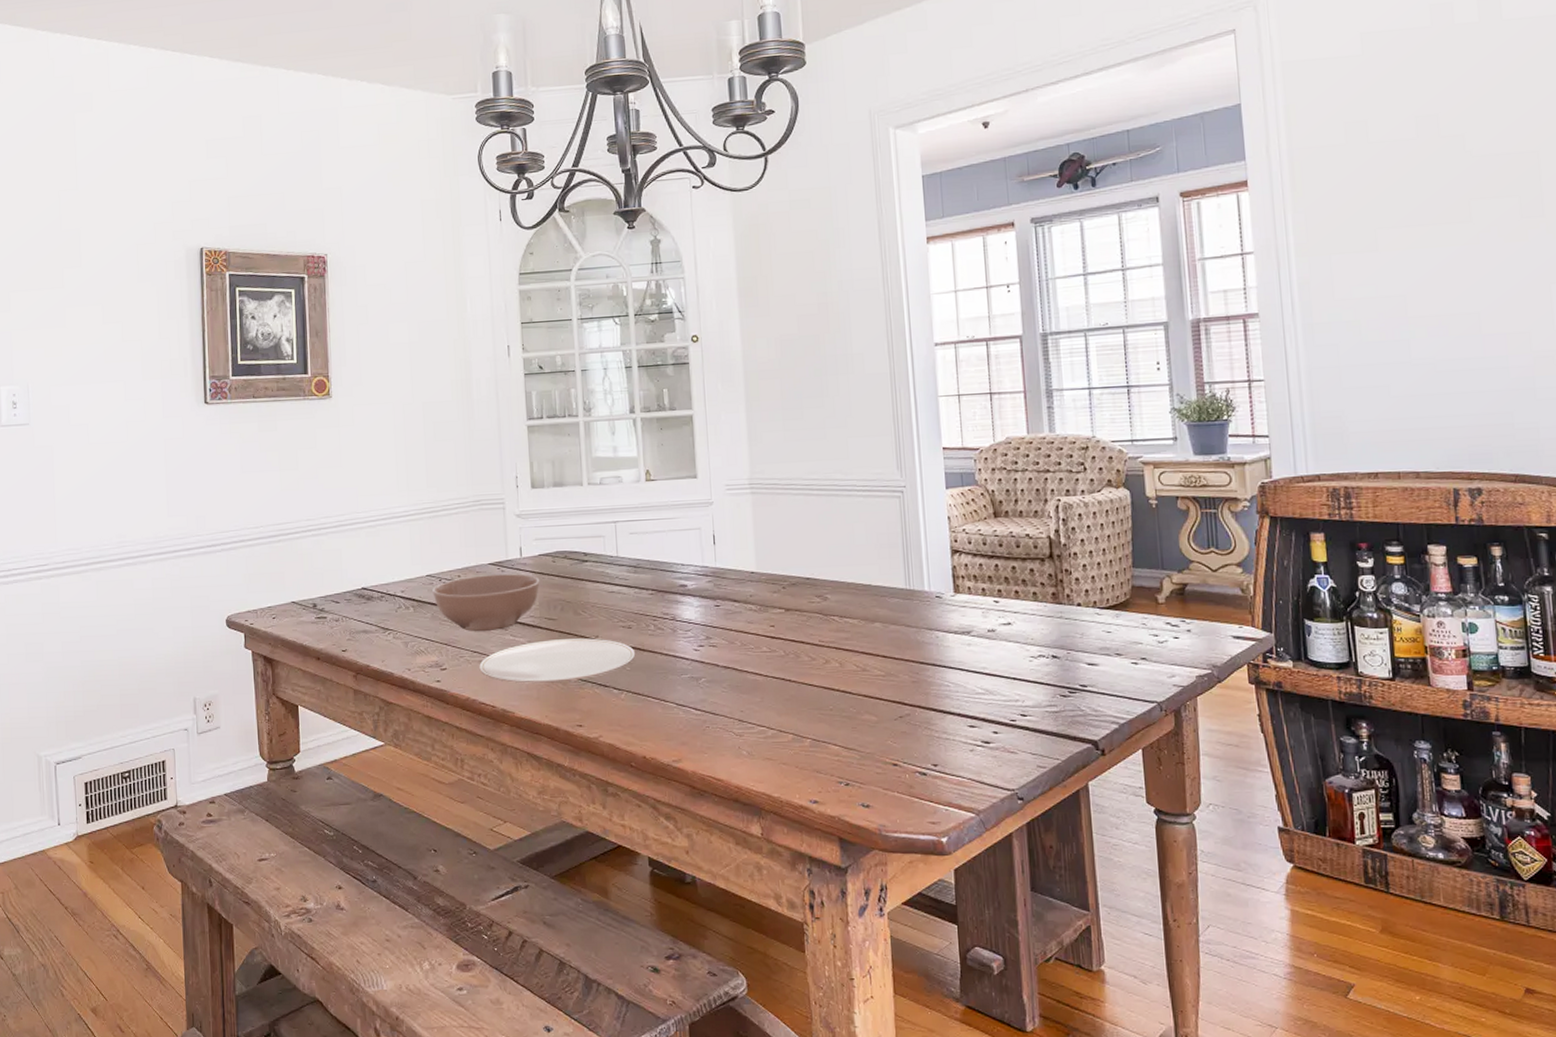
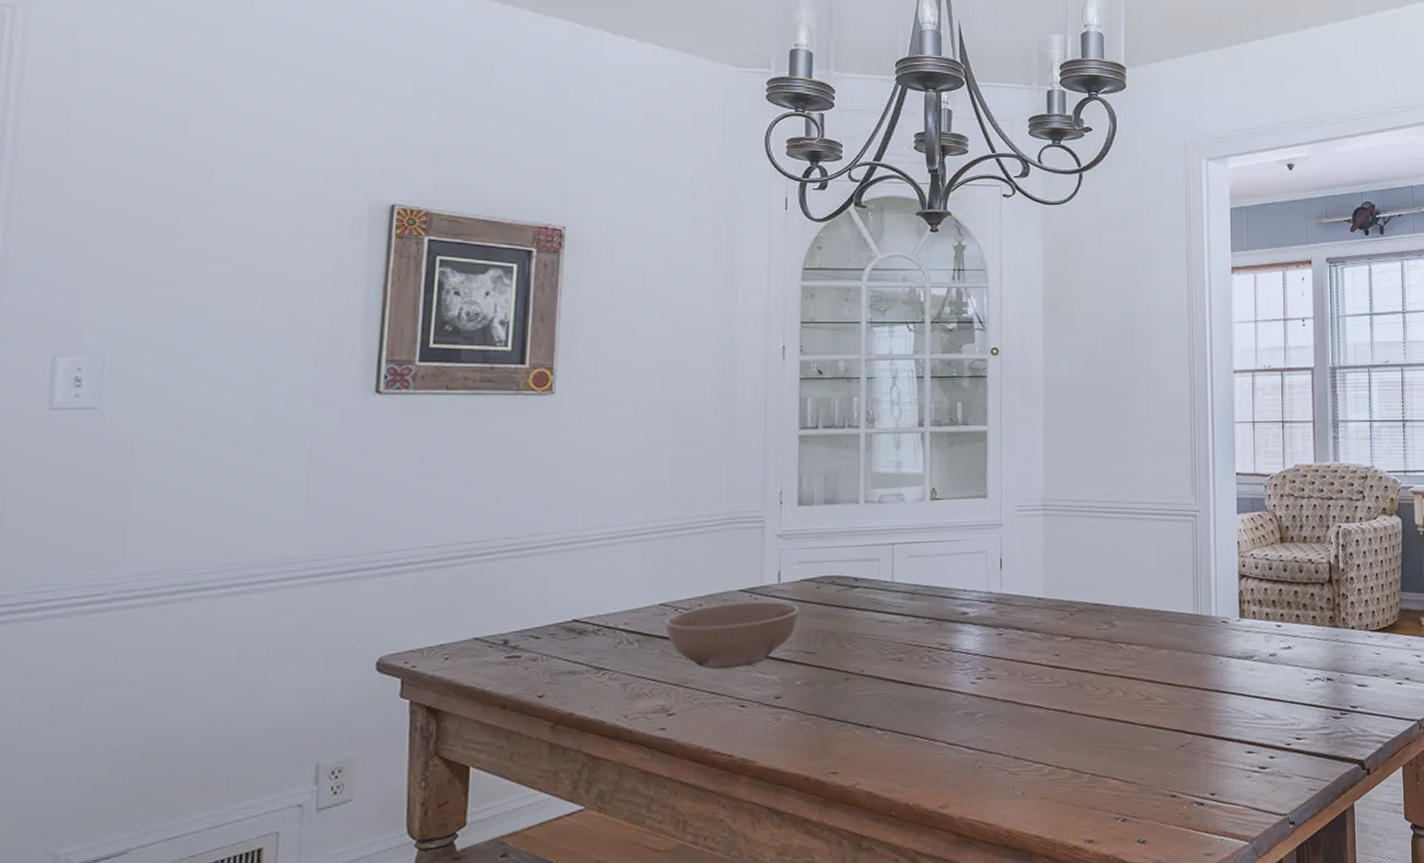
plate: present [479,638,636,684] -> none [717,673,905,728]

